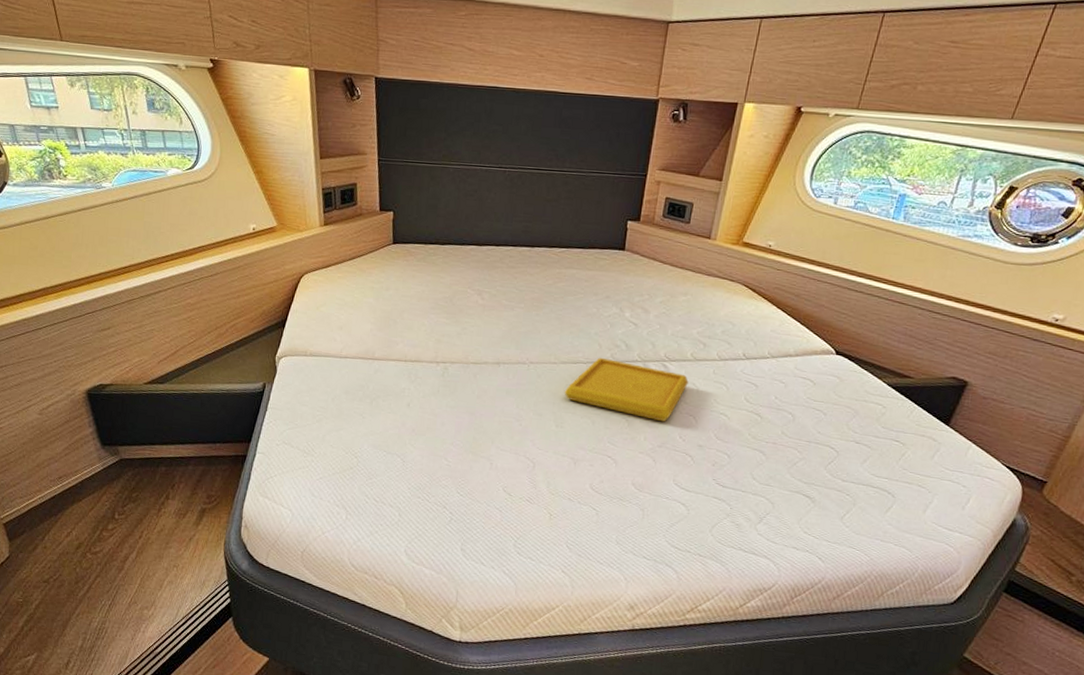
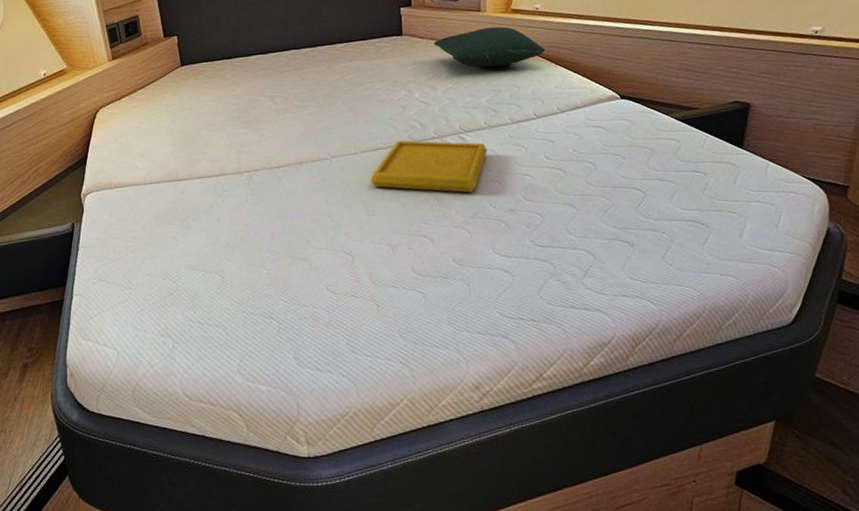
pillow: none [654,257,770,300] -> present [433,26,546,68]

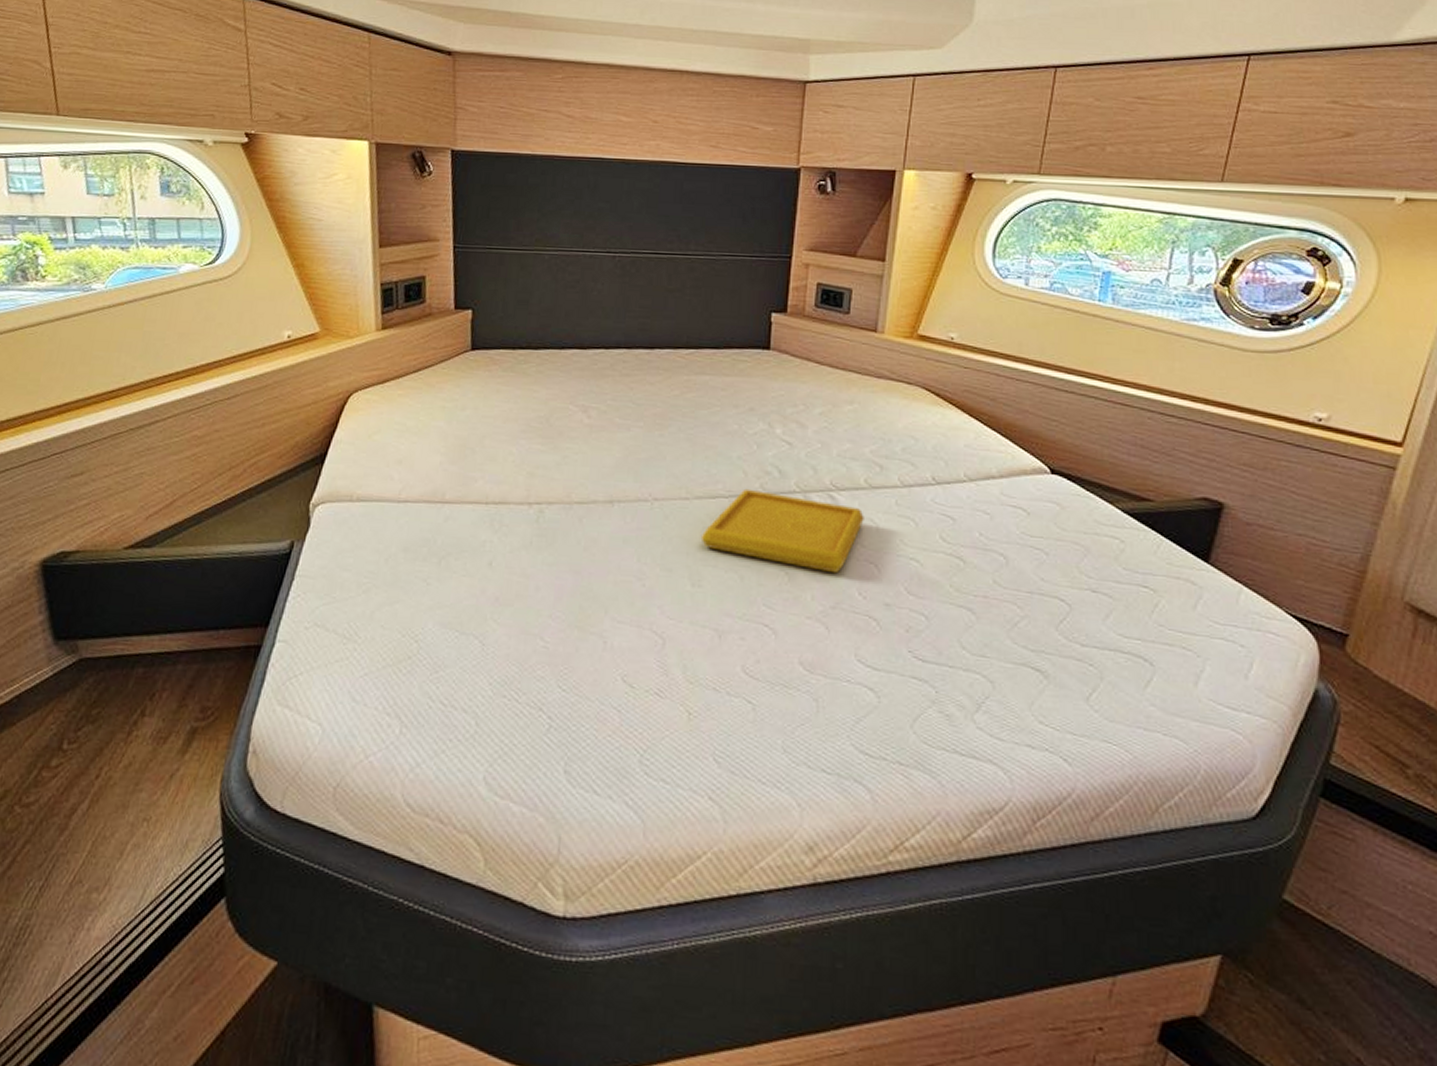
pillow: present [433,26,546,68] -> none [809,354,957,409]

